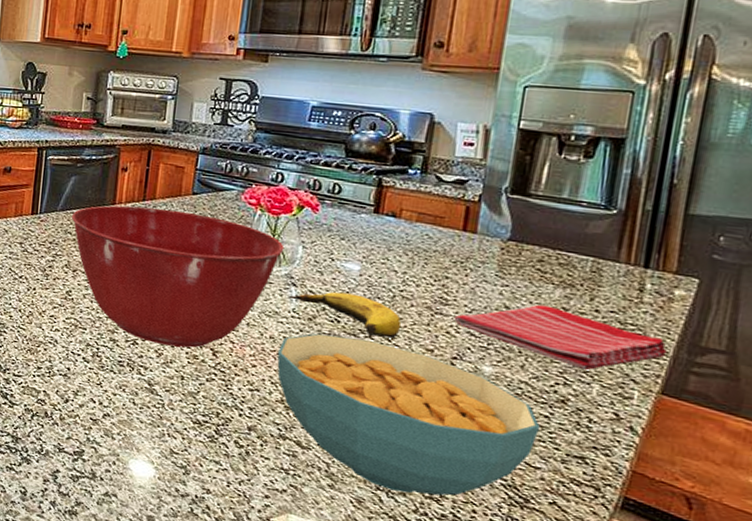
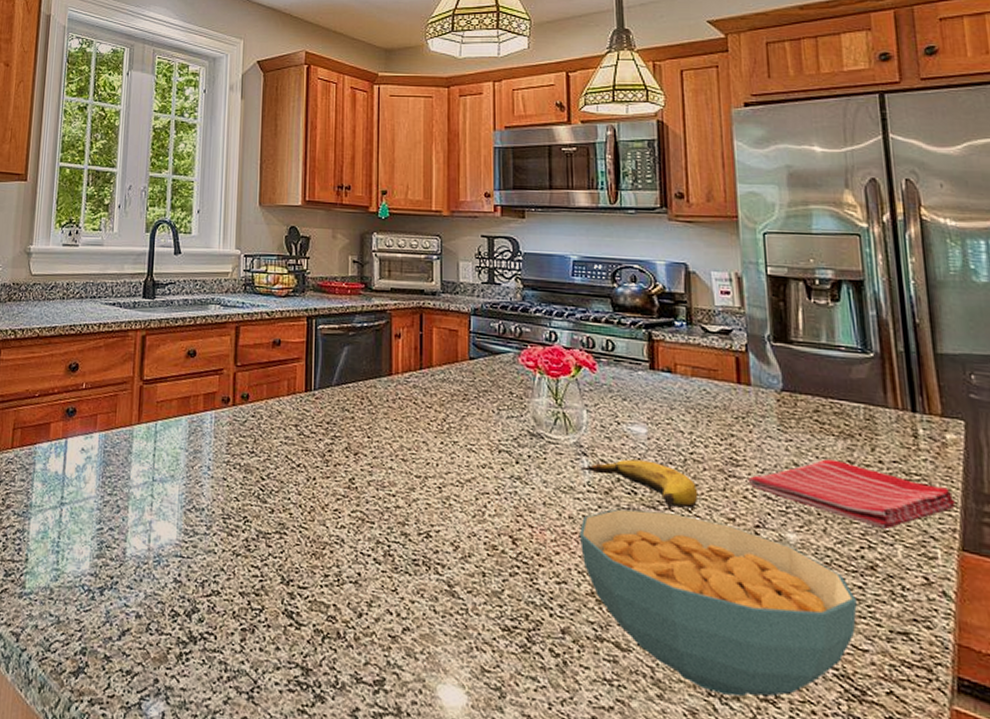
mixing bowl: present [71,205,285,348] -> none [347,376,569,538]

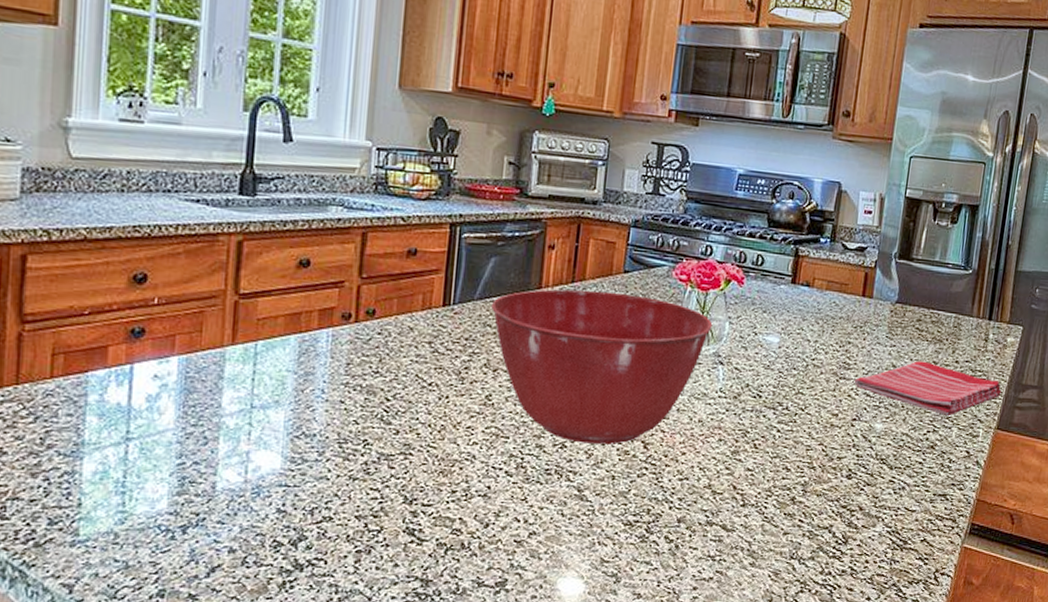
mixing bowl: none [347,376,569,538] -> present [490,289,713,444]
cereal bowl: present [579,508,857,697] -> none [705,411,916,557]
banana: present [580,459,699,509] -> none [715,366,813,408]

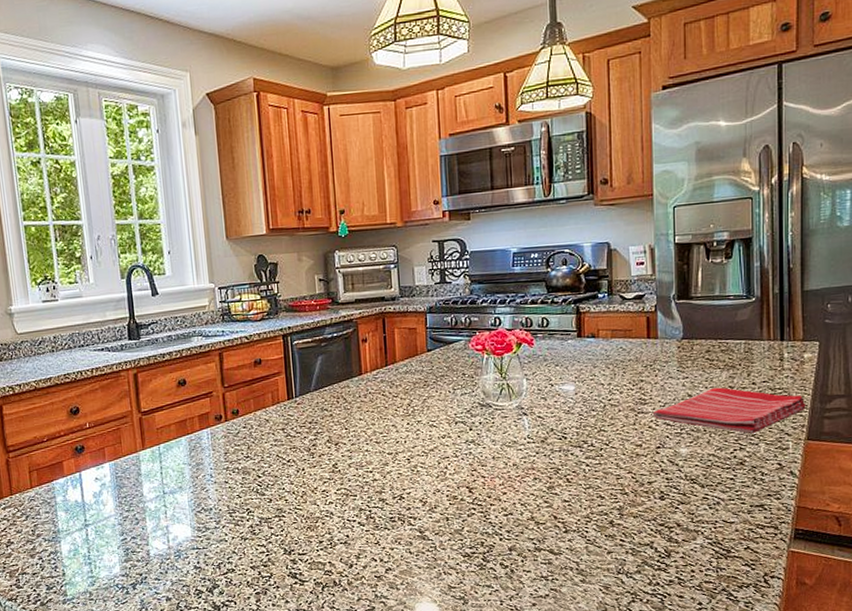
mixing bowl: present [490,289,713,444] -> none [324,368,512,494]

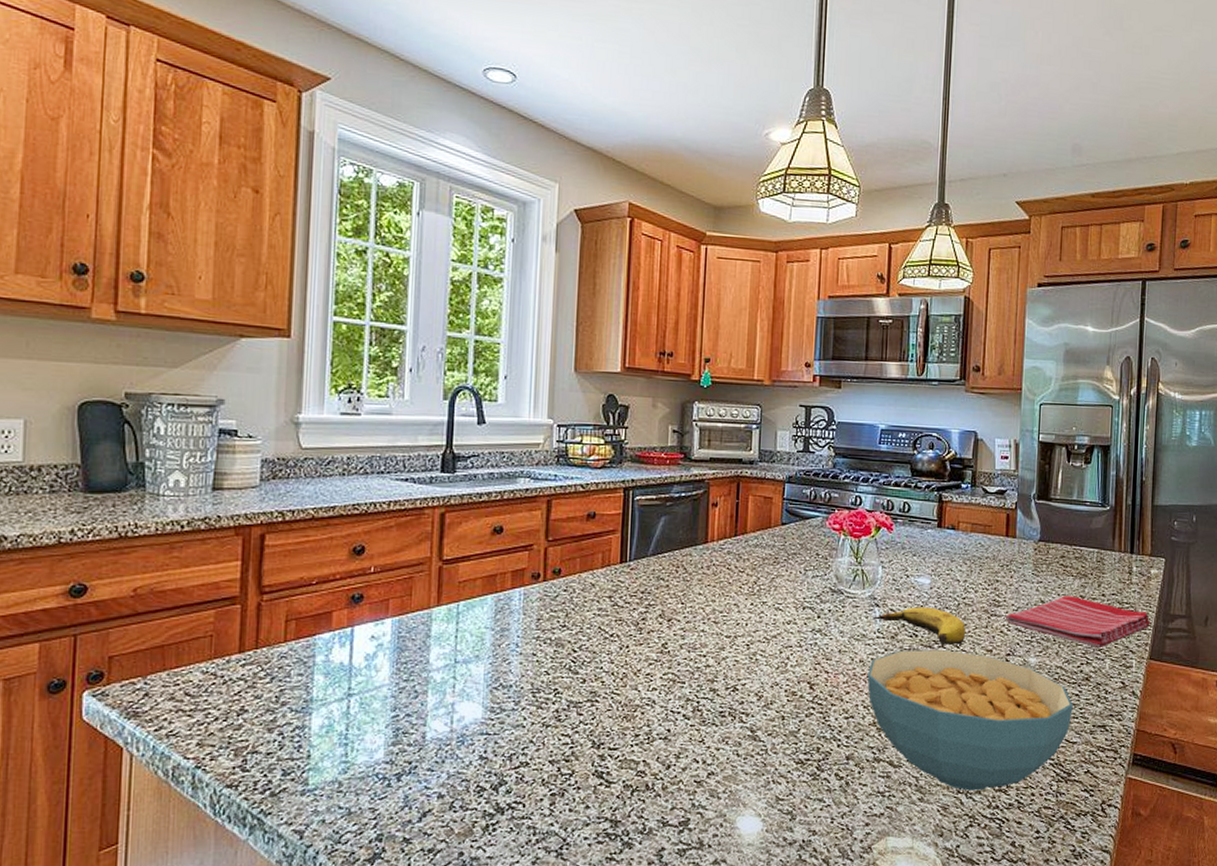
banana: none [521,411,614,444] -> present [872,607,966,645]
cereal bowl: none [521,448,728,571] -> present [867,649,1073,791]

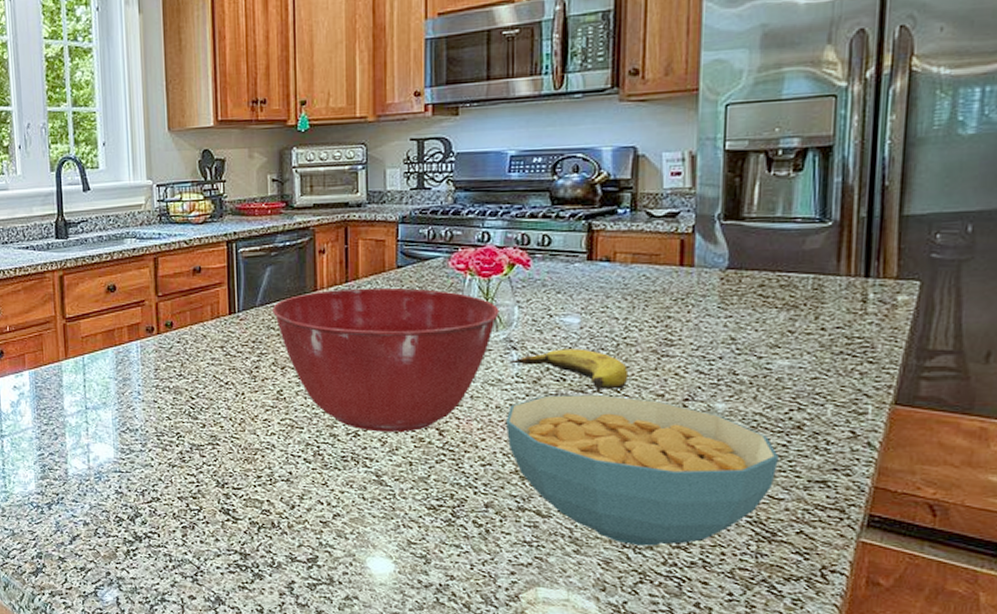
mixing bowl: none [662,542,867,686] -> present [271,288,500,432]
dish towel: present [1005,595,1150,649] -> none [680,331,896,392]

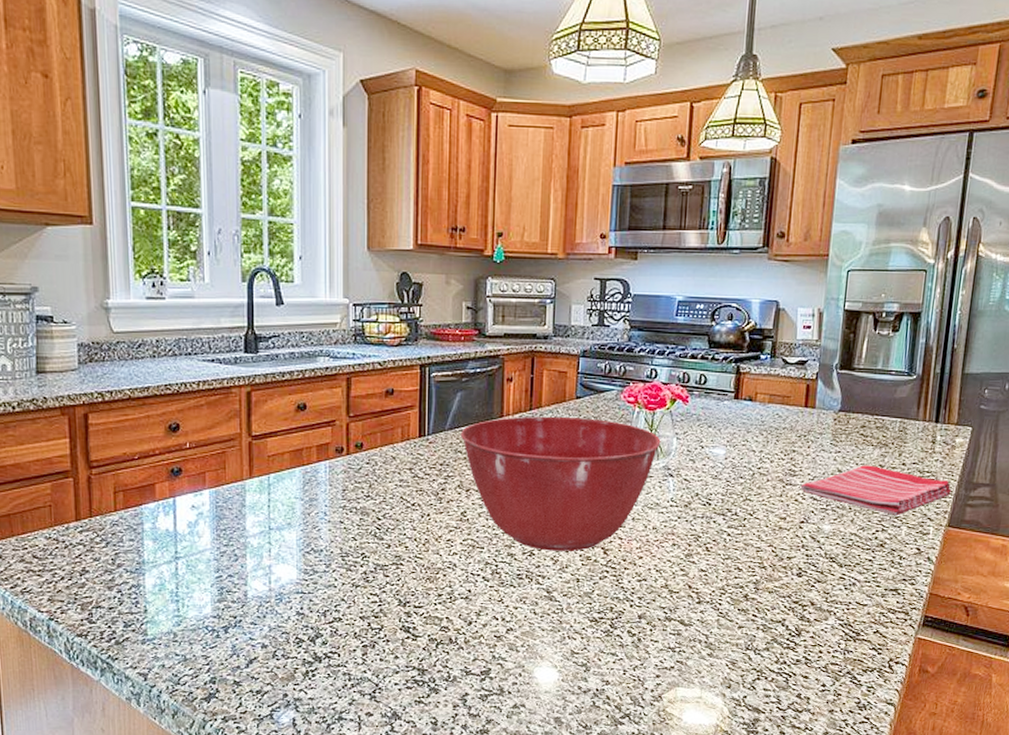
cereal bowl: present [505,394,779,546] -> none [659,517,866,648]
banana: present [509,349,629,389] -> none [666,477,760,513]
dish towel: none [680,331,896,392] -> present [800,465,952,516]

